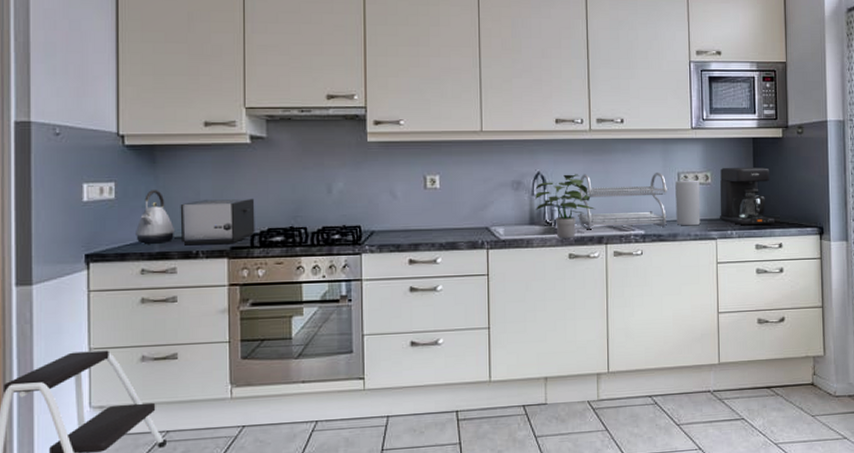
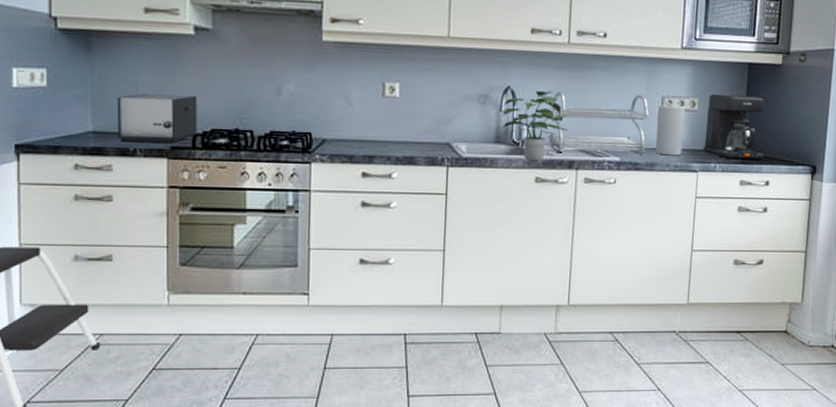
kettle: present [134,190,176,244] -> none [67,79,112,138]

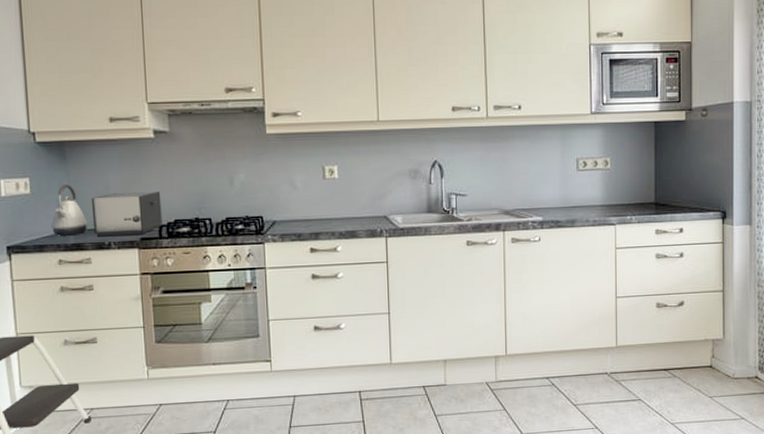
kettle: none [67,79,112,138] -> present [50,184,88,236]
potted plant: present [503,90,569,161] -> none [433,162,493,226]
dish rack: present [548,91,650,155] -> none [475,159,567,217]
paper towel holder: present [655,102,685,156] -> none [574,163,599,212]
coffee maker: present [702,94,764,159] -> none [618,151,675,211]

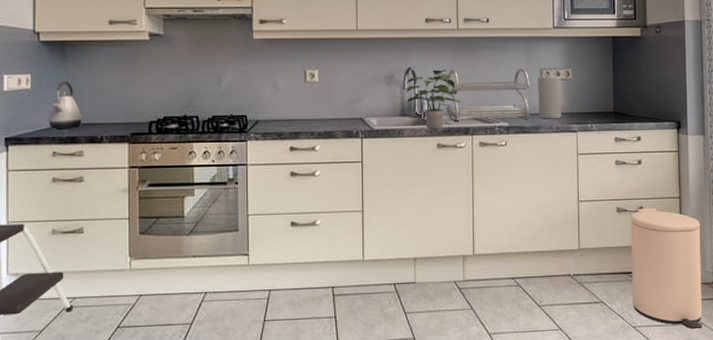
toaster: present [91,190,163,237] -> none [87,89,153,131]
potted plant: none [433,162,493,226] -> present [406,69,463,129]
dish rack: none [475,159,567,217] -> present [445,69,531,122]
paper towel holder: none [574,163,599,212] -> present [538,73,562,119]
pedal bin: none [670,303,744,425] -> present [630,208,703,330]

